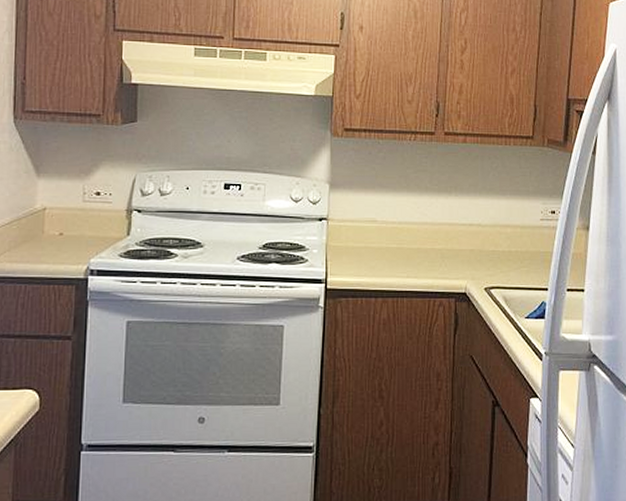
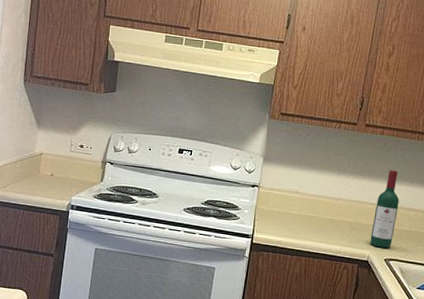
wine bottle: none [465,182,493,275] -> present [370,170,400,249]

